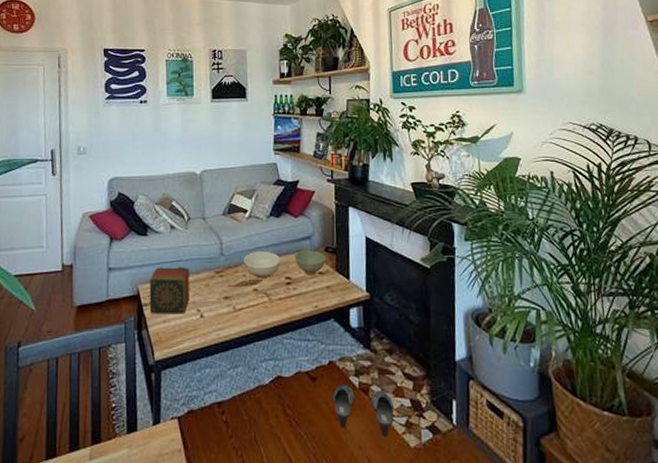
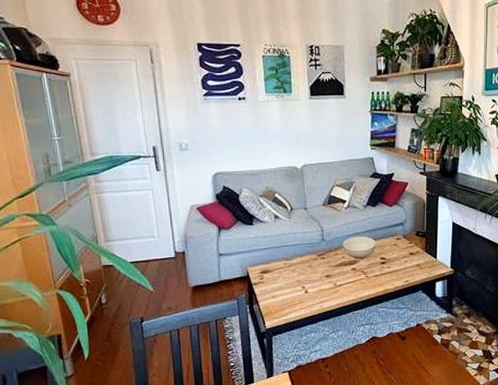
decorative box: present [149,267,189,314] -> none [258,251,295,291]
bowl: present [294,250,326,275] -> none [388,234,417,256]
slippers: present [332,385,395,437] -> none [419,341,469,378]

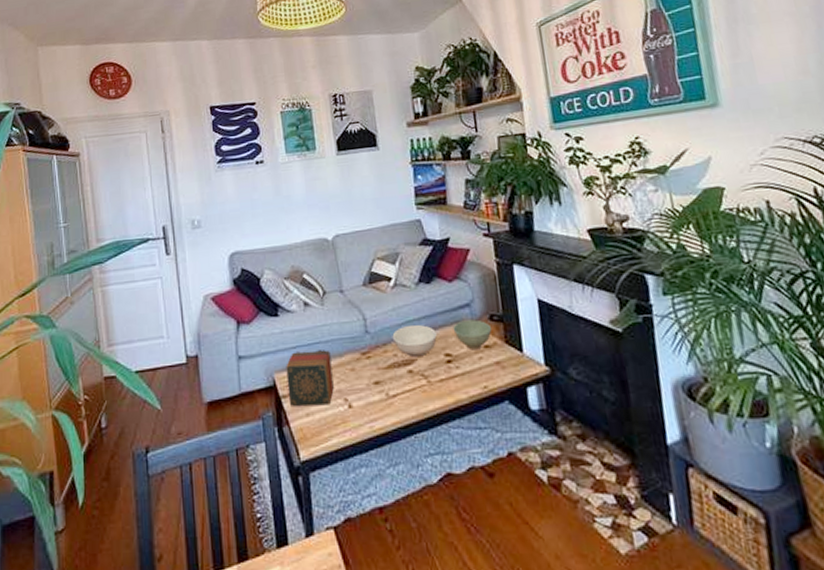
decorative box: none [258,251,295,291] -> present [286,350,334,406]
bowl: none [388,234,417,256] -> present [452,319,492,350]

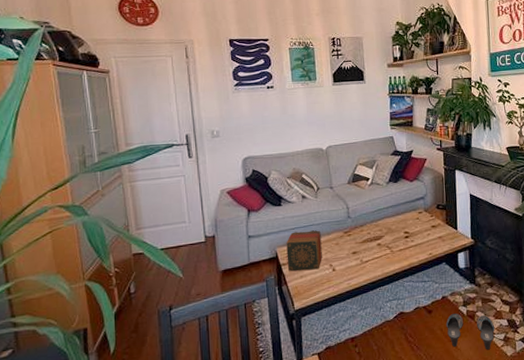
bowl: present [392,324,437,358] -> none [367,211,399,235]
bowl: present [452,319,492,350] -> none [411,208,438,229]
slippers: none [516,480,596,542] -> present [446,313,495,350]

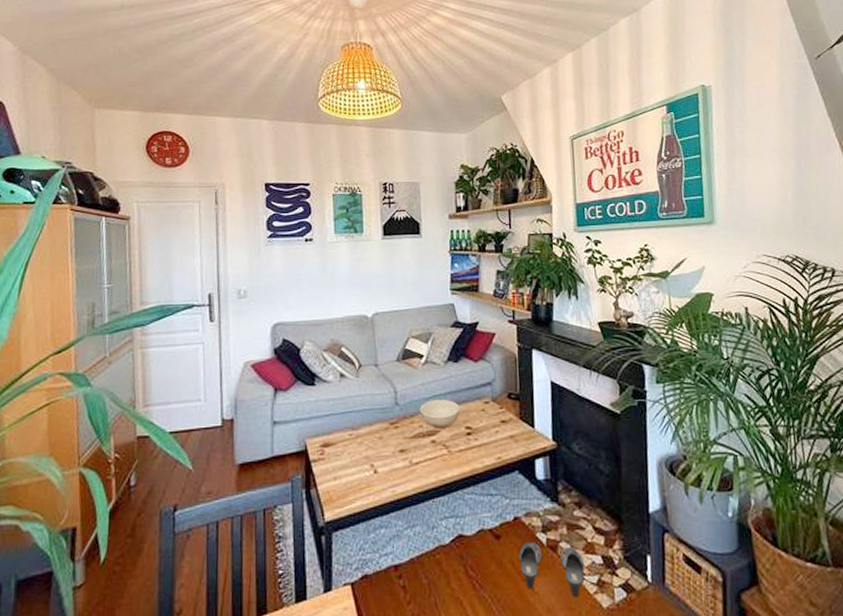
decorative box: present [286,230,322,271] -> none [318,419,362,471]
bowl: none [367,211,399,235] -> present [419,399,460,429]

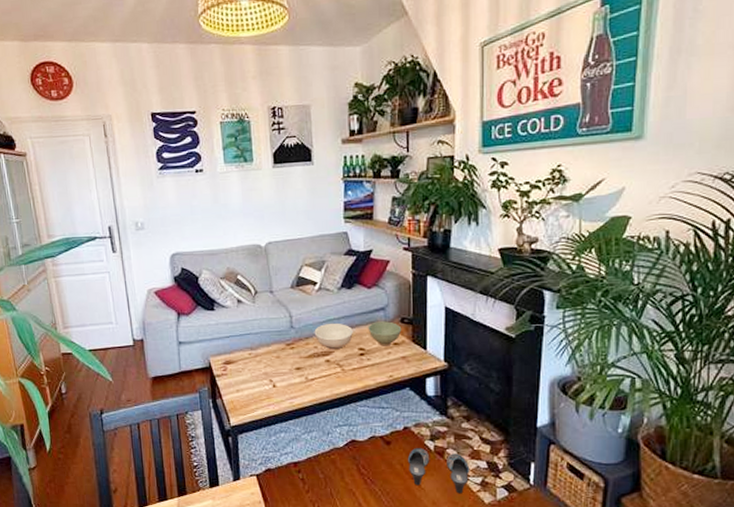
bowl: none [475,397,509,425] -> present [368,321,402,346]

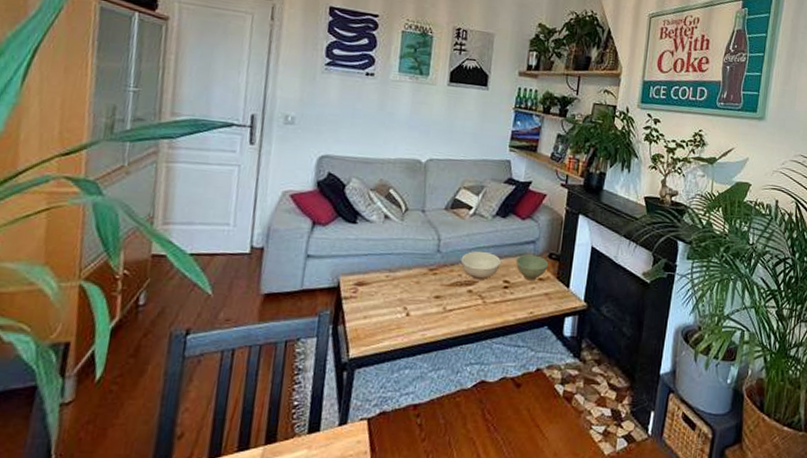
slippers: present [407,448,470,494] -> none [535,392,595,444]

